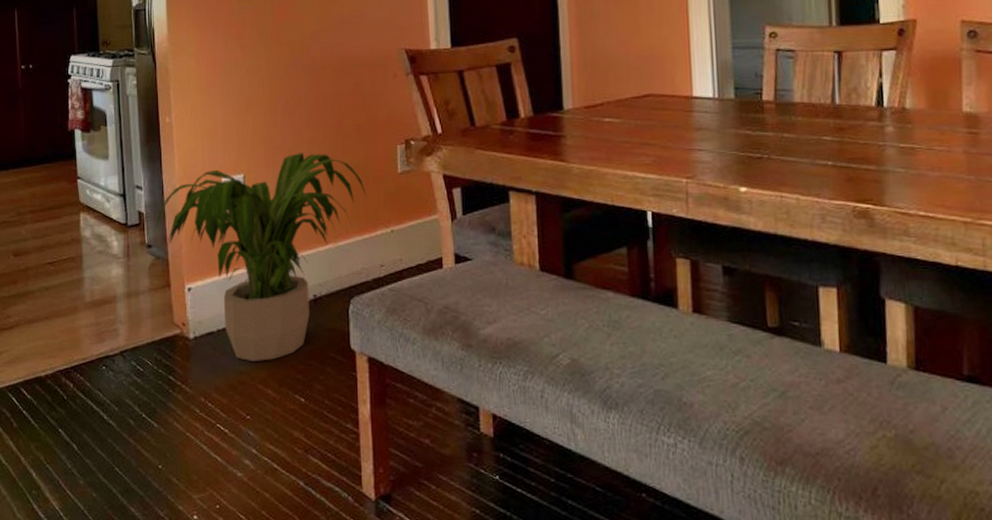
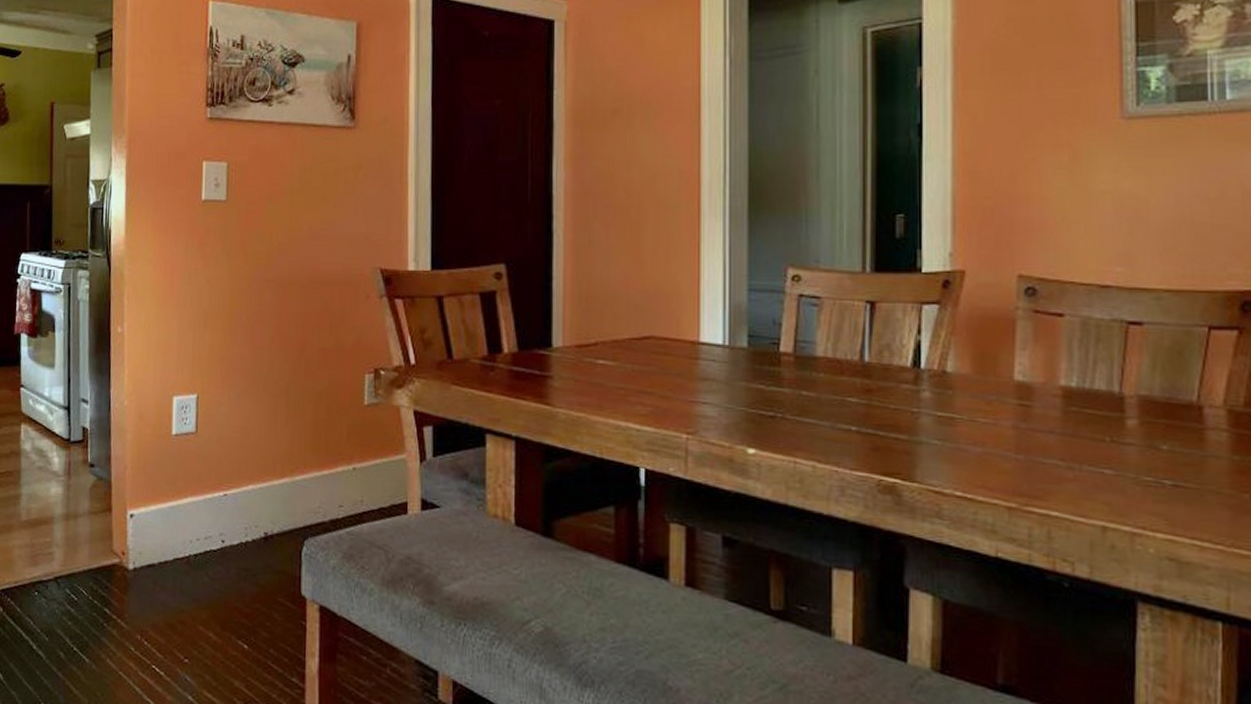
potted plant: present [156,153,366,361] -> none [100,375,328,601]

